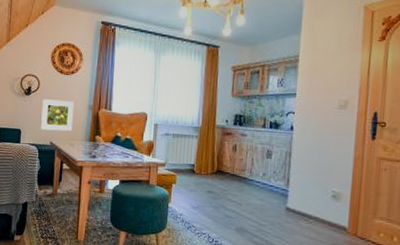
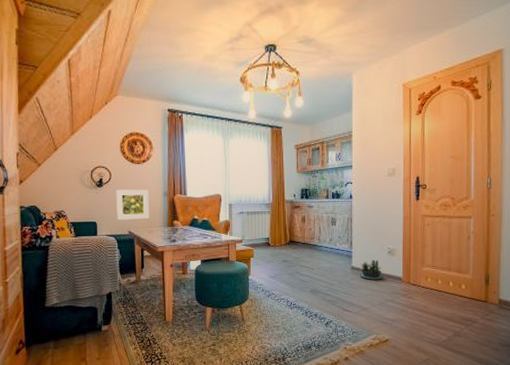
potted plant: none [295,202,324,227] -> present [359,259,383,280]

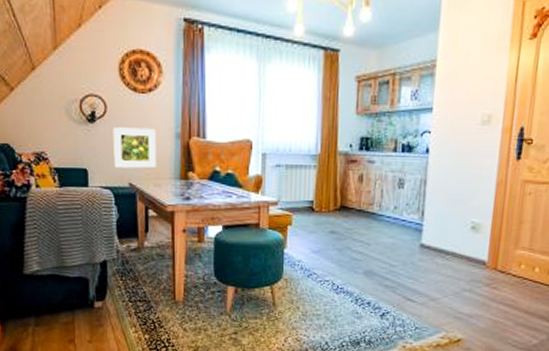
potted plant: present [359,259,383,280] -> none [430,236,462,263]

